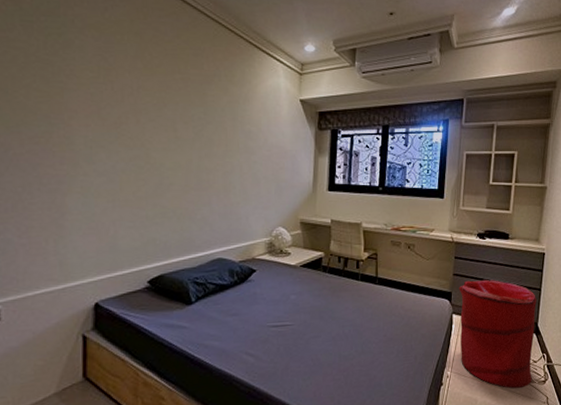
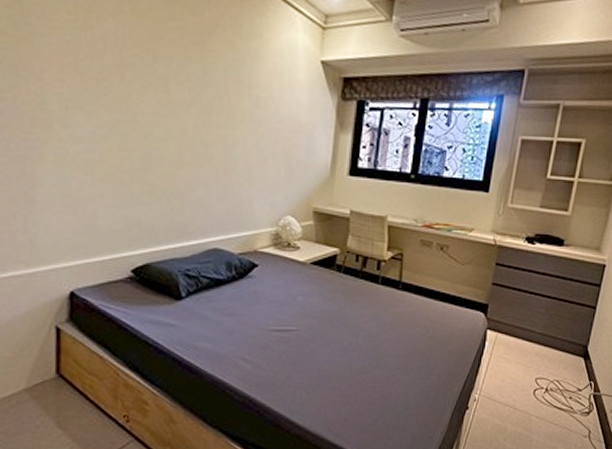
laundry hamper: present [459,279,536,389] -> none [492,291,590,419]

